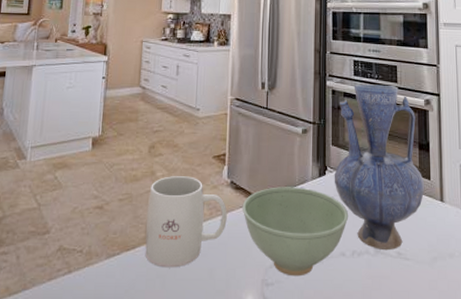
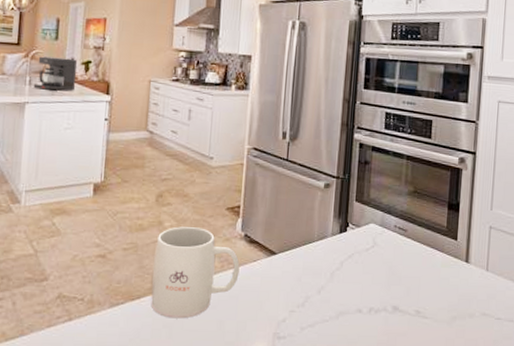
coffee maker: none [40,24,79,54] -> present [33,56,78,91]
bowl: present [242,187,349,277] -> none [255,241,369,331]
vase: present [334,84,425,251] -> none [355,138,451,309]

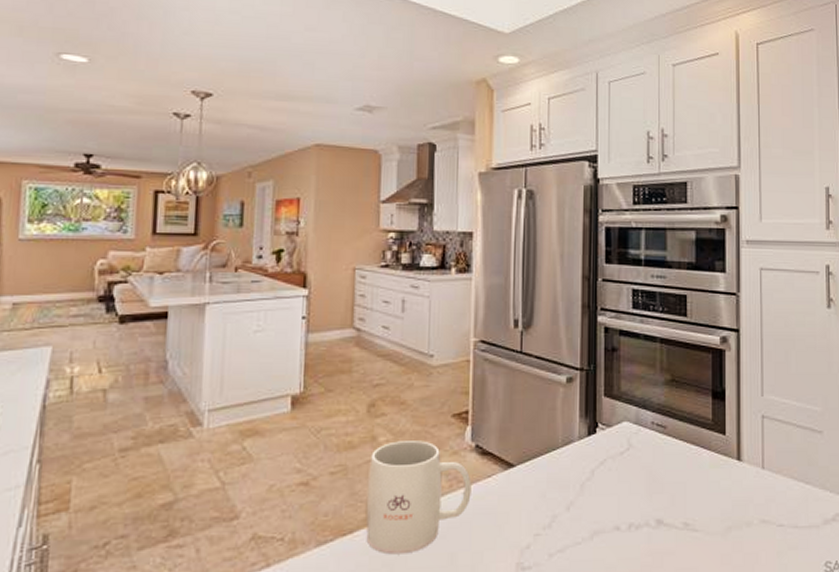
coffee maker: present [33,56,78,91] -> none [214,247,267,287]

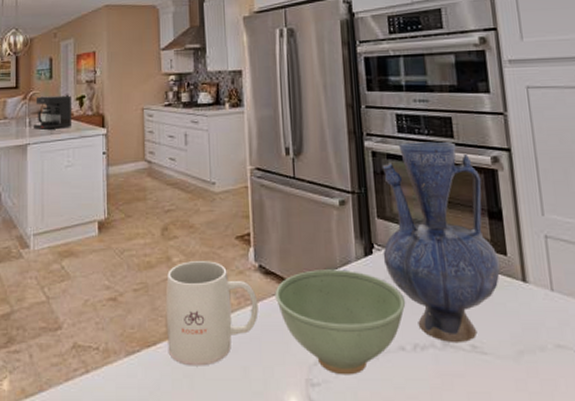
coffee maker: none [214,247,267,287] -> present [33,95,72,130]
bowl: none [490,449,625,558] -> present [274,269,406,375]
vase: none [606,319,719,522] -> present [382,141,501,344]

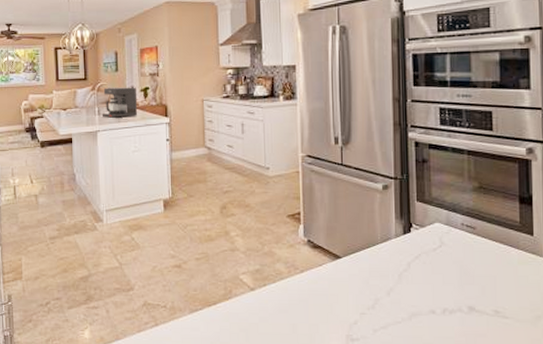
mug: present [165,261,259,366] -> none [224,236,306,323]
bowl: present [274,269,406,375] -> none [321,245,438,333]
vase: present [382,141,501,344] -> none [420,133,527,309]

